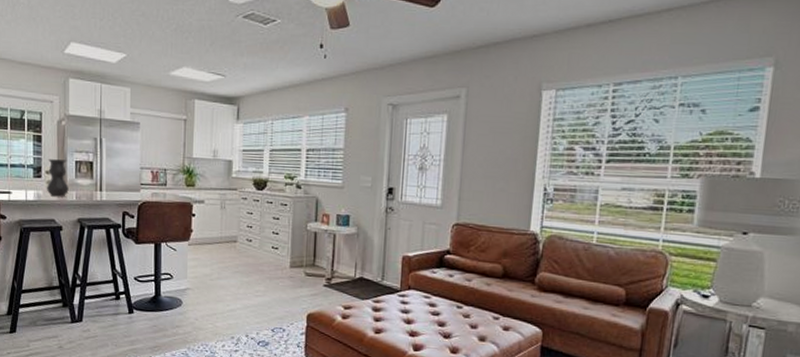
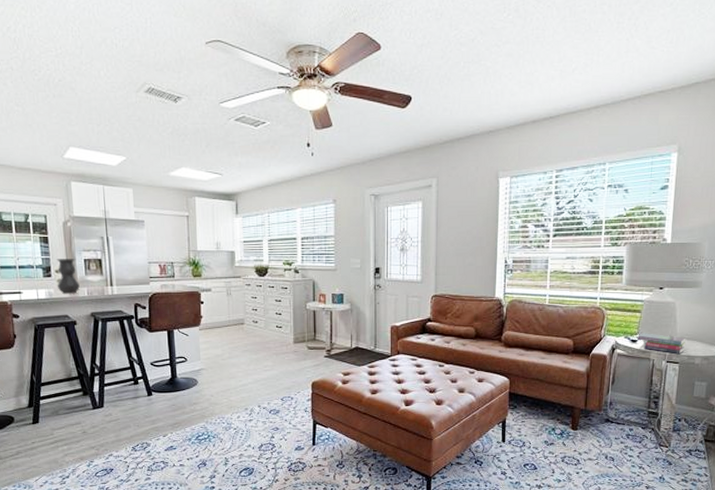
books: none [710,287,777,318] -> present [637,333,686,355]

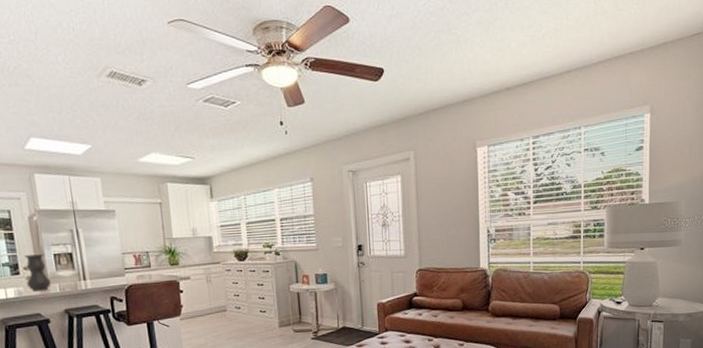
books: present [637,333,686,355] -> none [622,294,669,314]

